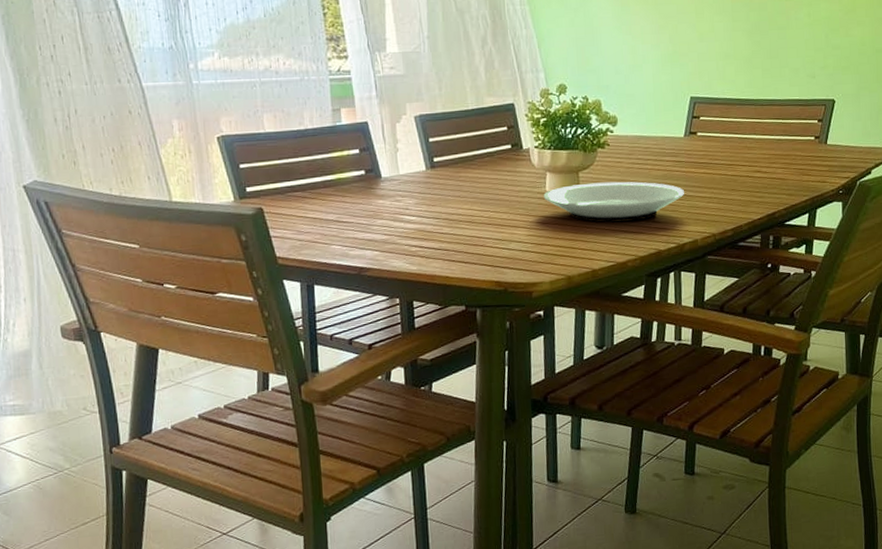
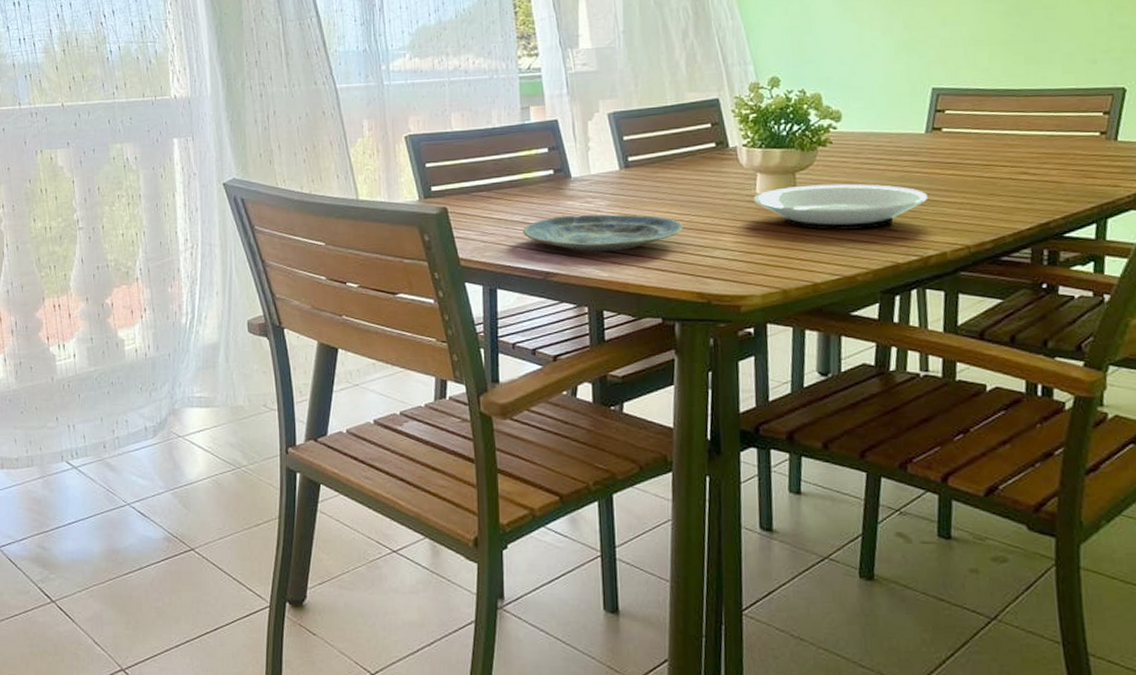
plate: none [337,212,484,248] -> present [522,214,684,252]

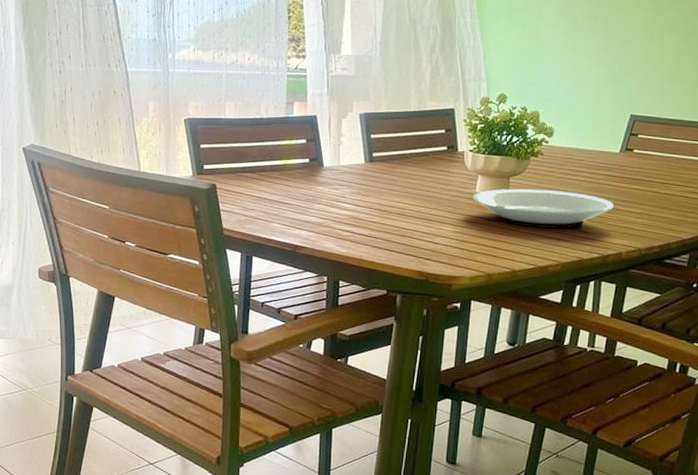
plate: present [522,214,684,252] -> none [278,199,413,232]

